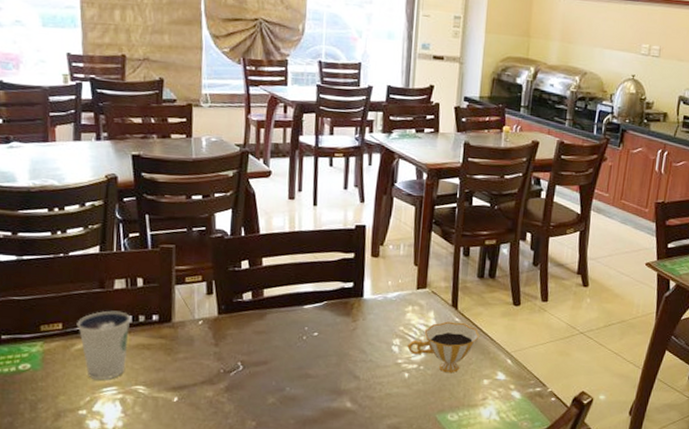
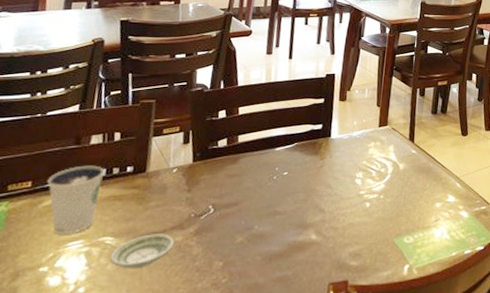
saucer: none [144,386,206,421] -> present [110,234,175,269]
teacup: present [407,321,480,373] -> none [369,153,433,200]

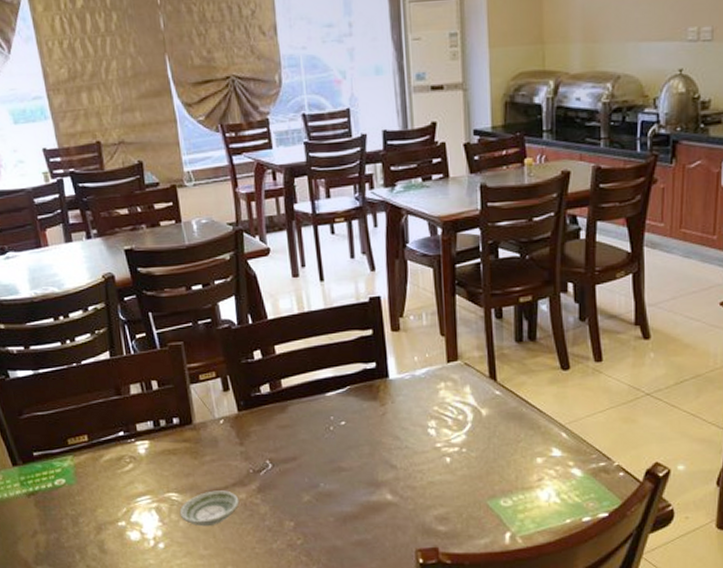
dixie cup: present [47,165,105,234] -> none [101,417,155,489]

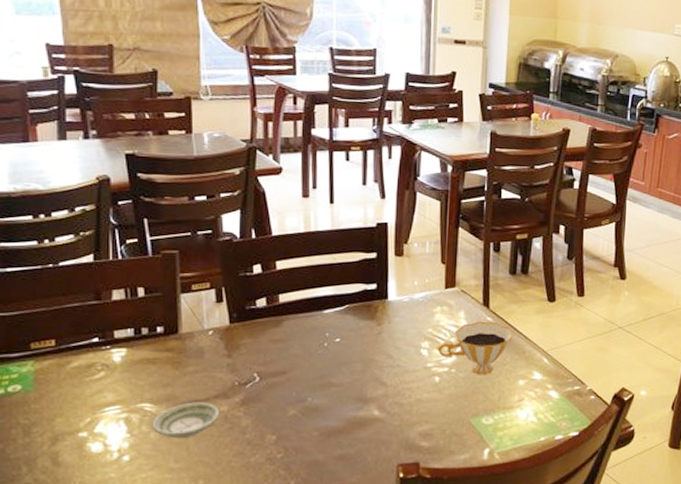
teacup: none [445,395,526,454] -> present [437,321,513,375]

